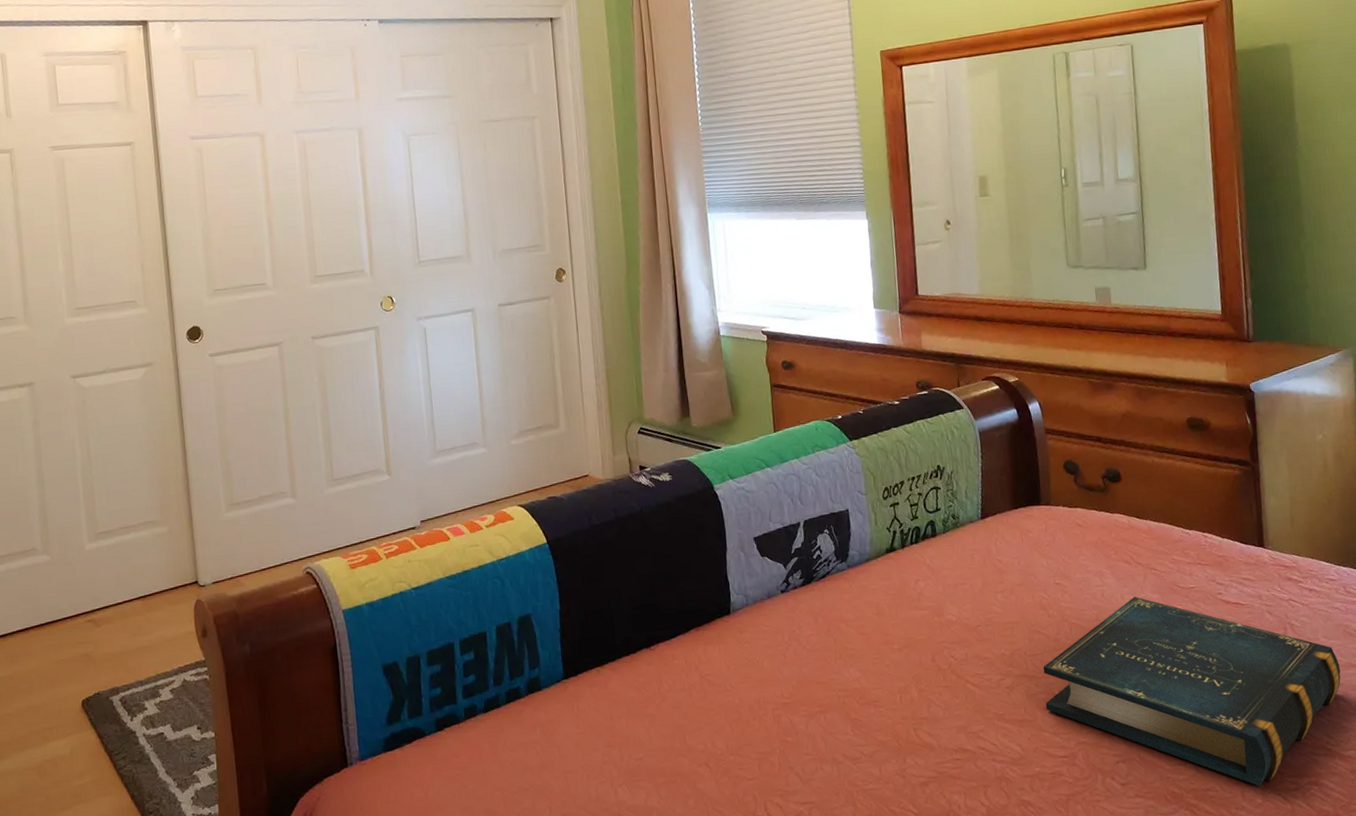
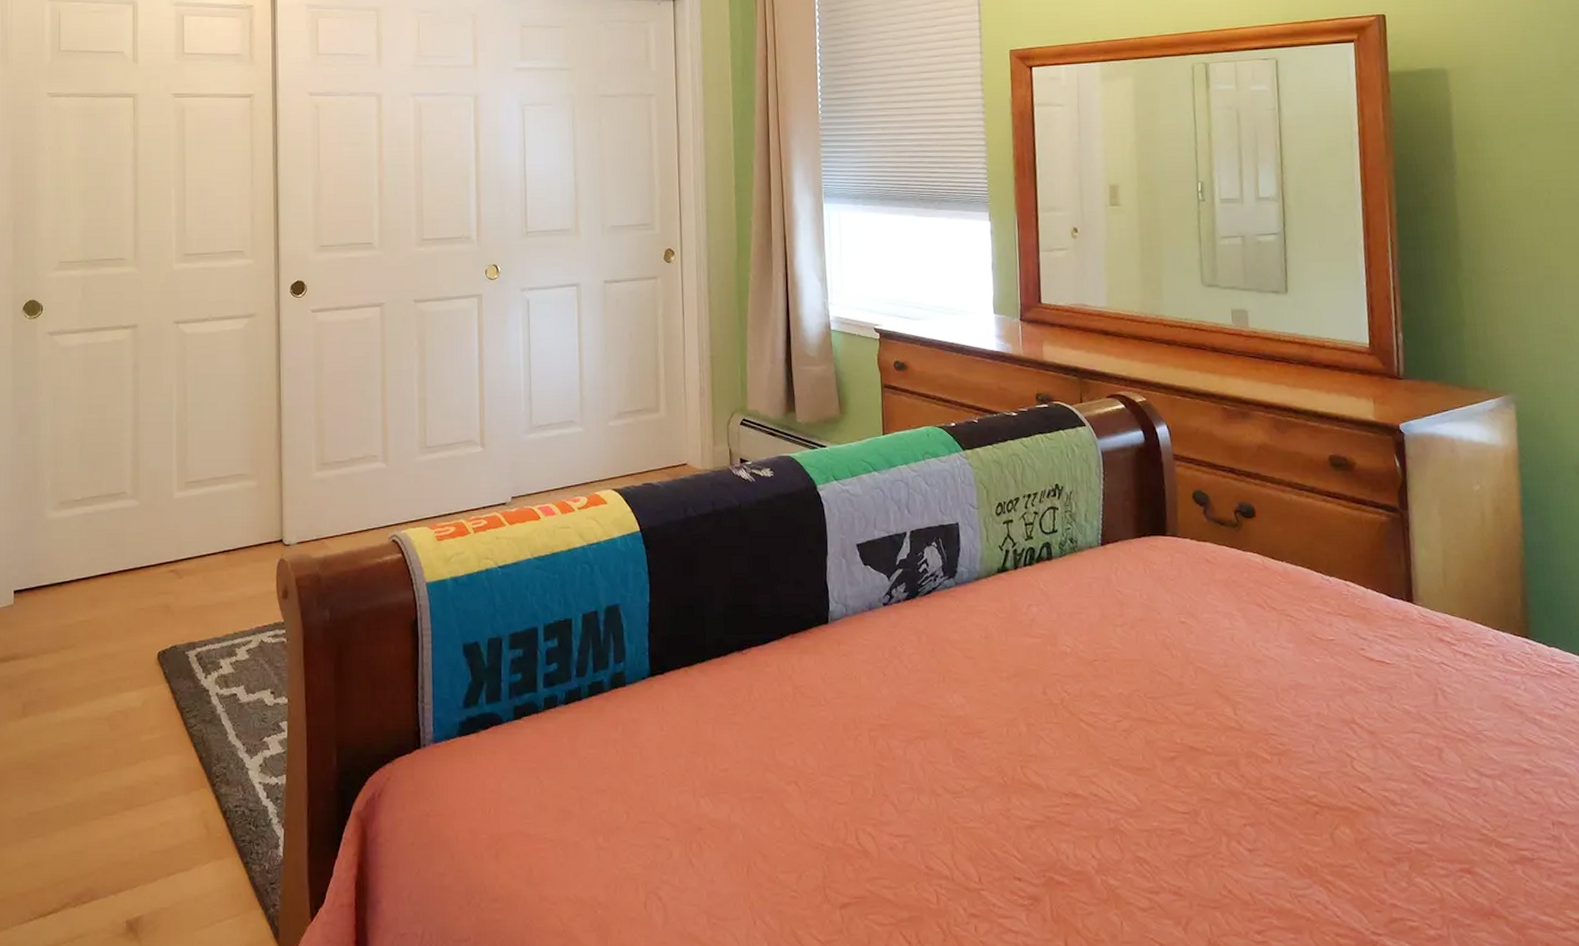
book: present [1043,596,1341,786] -> none [1164,643,1499,868]

